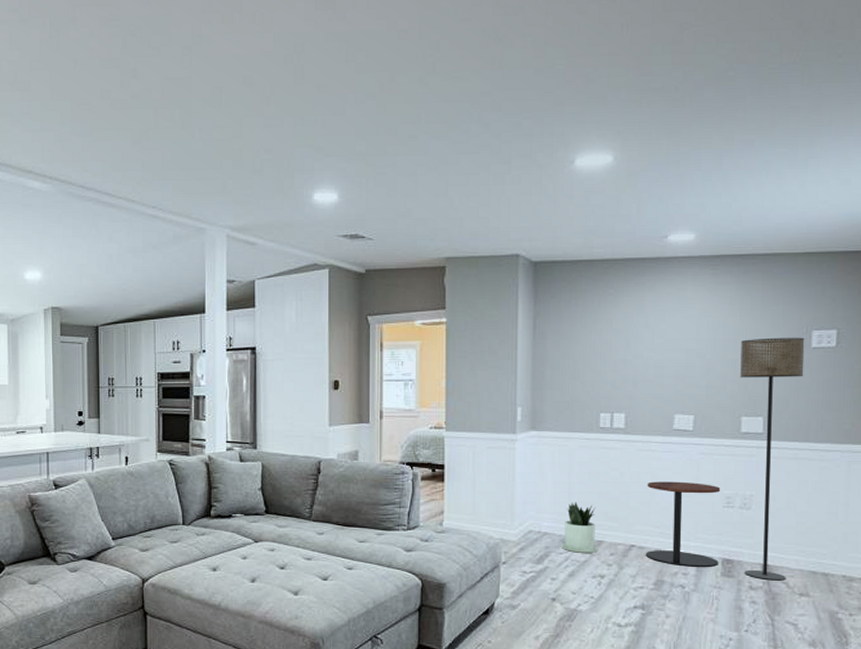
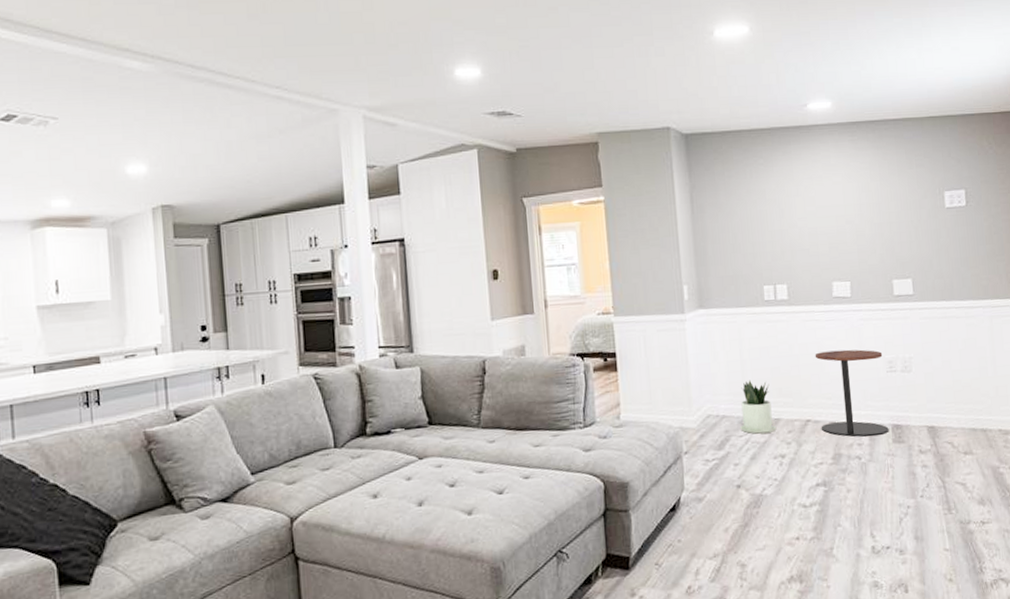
floor lamp: present [740,337,805,581] -> none [884,198,951,442]

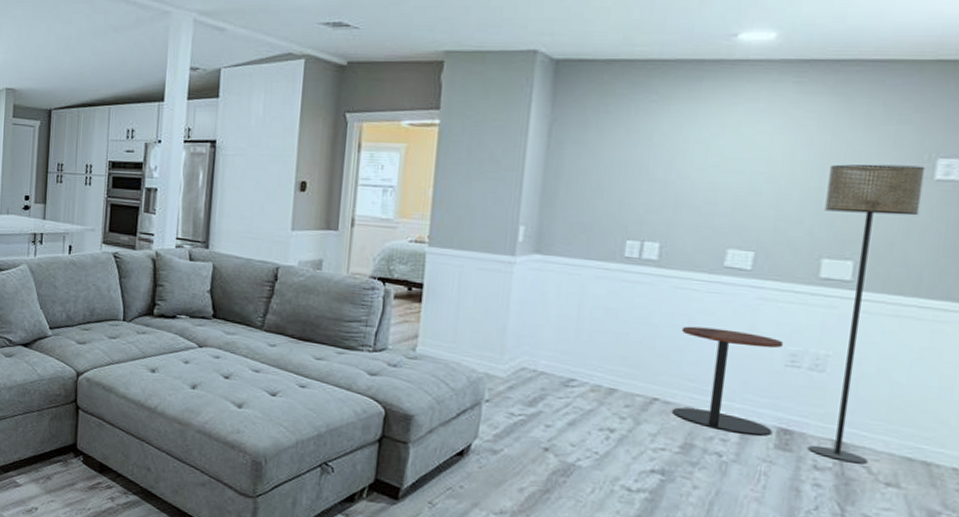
planter: present [739,380,777,434] -> none [560,340,611,402]
floor lamp: none [884,198,951,442] -> present [807,164,926,465]

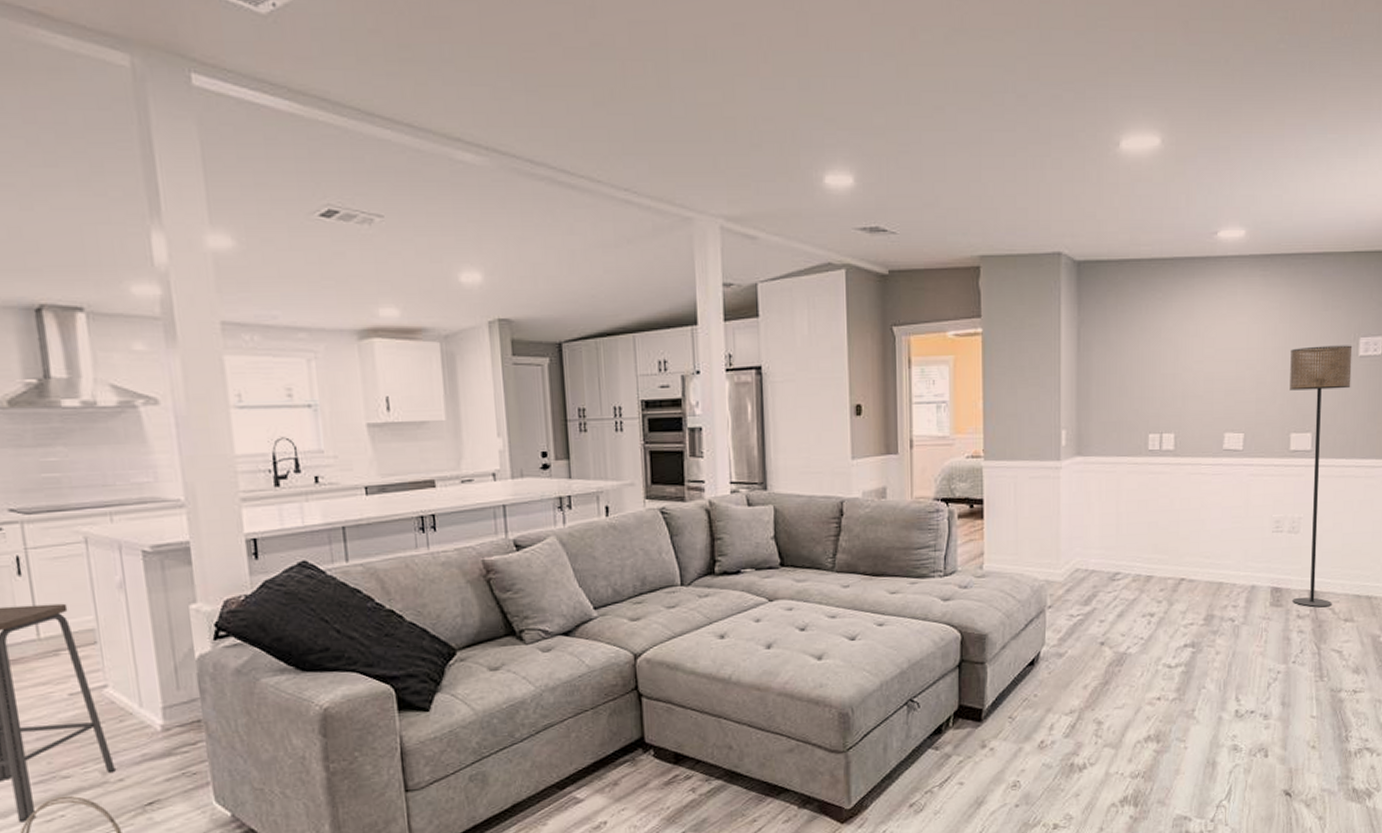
side table: present [673,326,784,436] -> none [1196,506,1270,599]

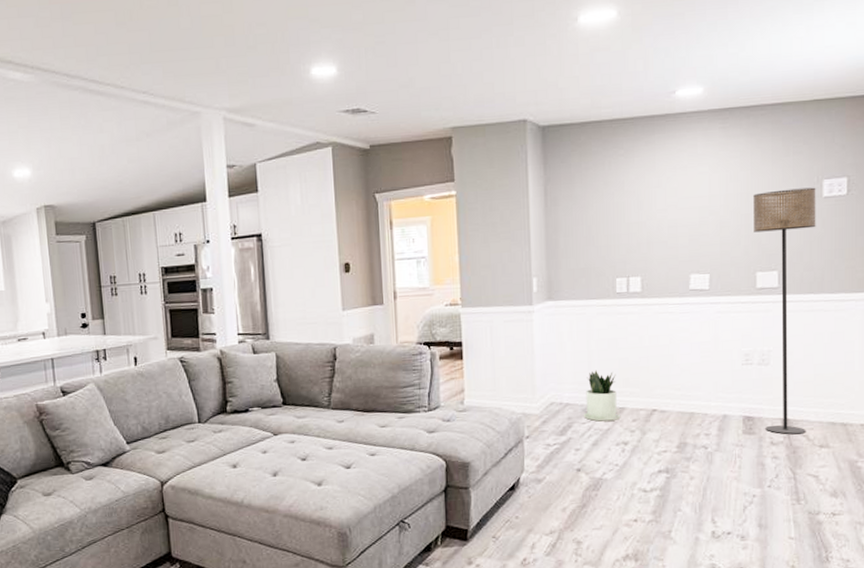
planter: none [1109,534,1148,591] -> present [583,370,621,422]

